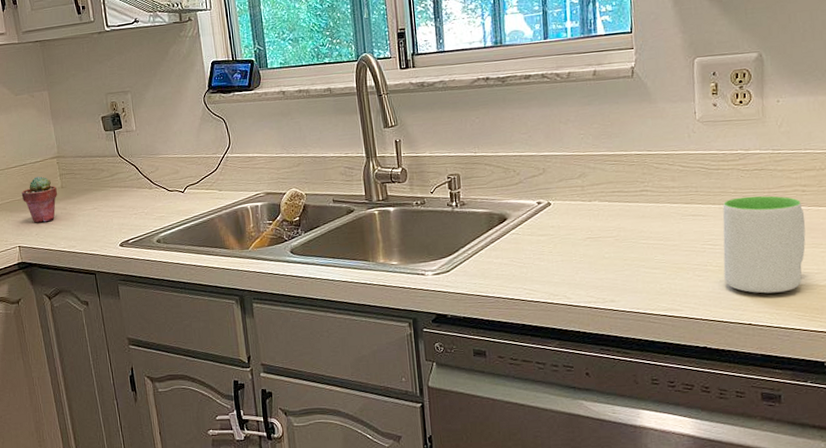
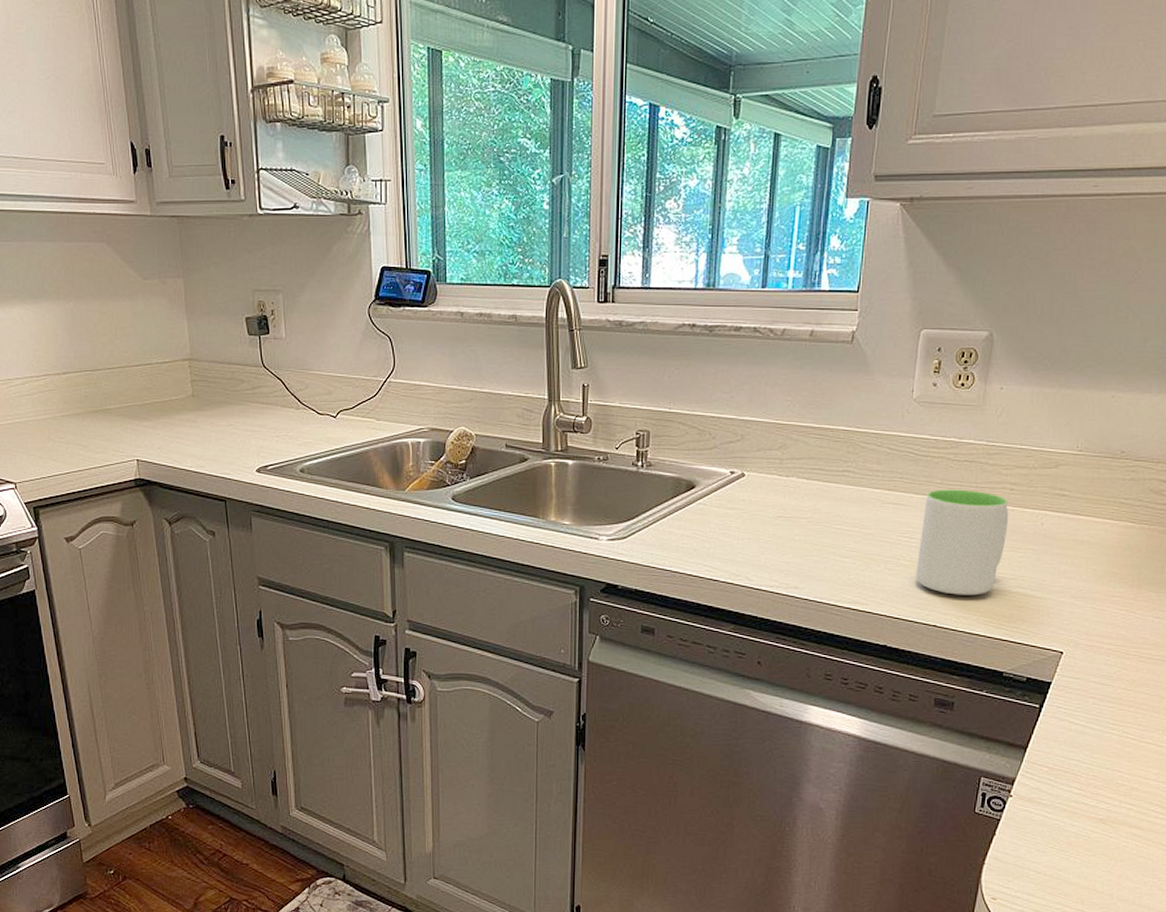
potted succulent: present [21,176,57,223] -> none [143,380,186,435]

